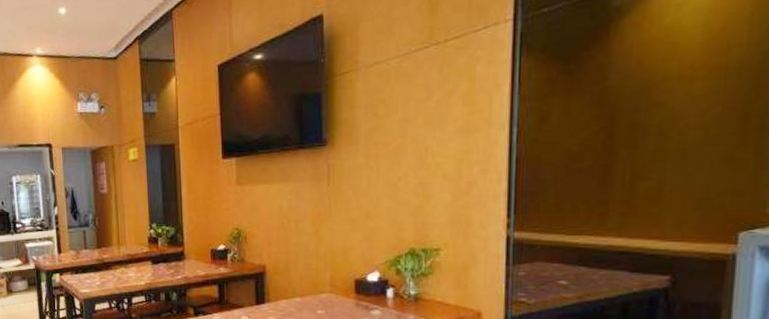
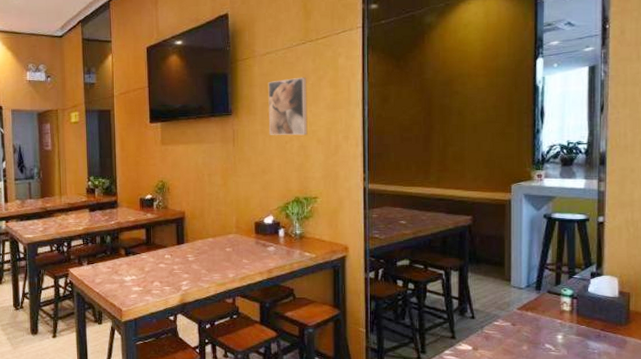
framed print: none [375,92,430,170] -> present [268,77,308,136]

